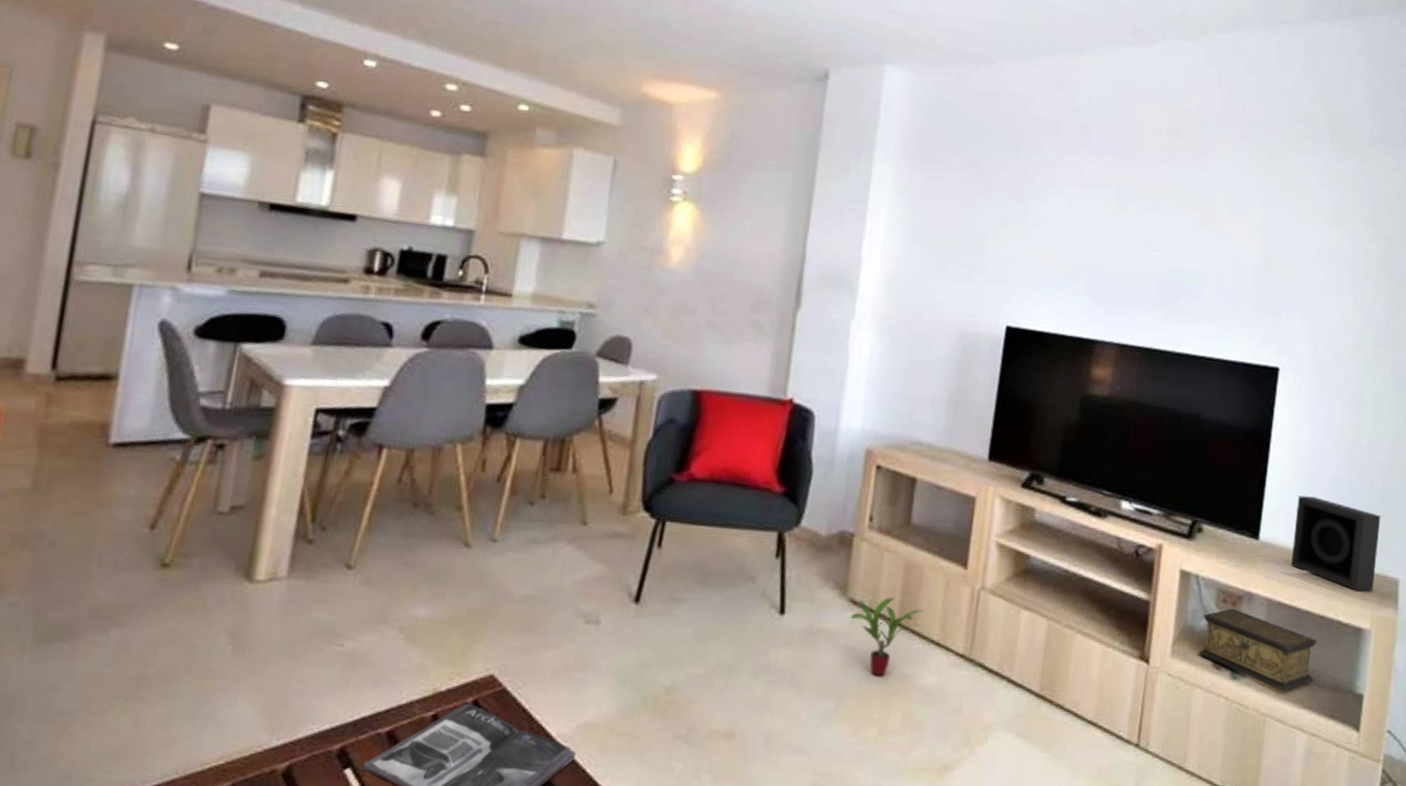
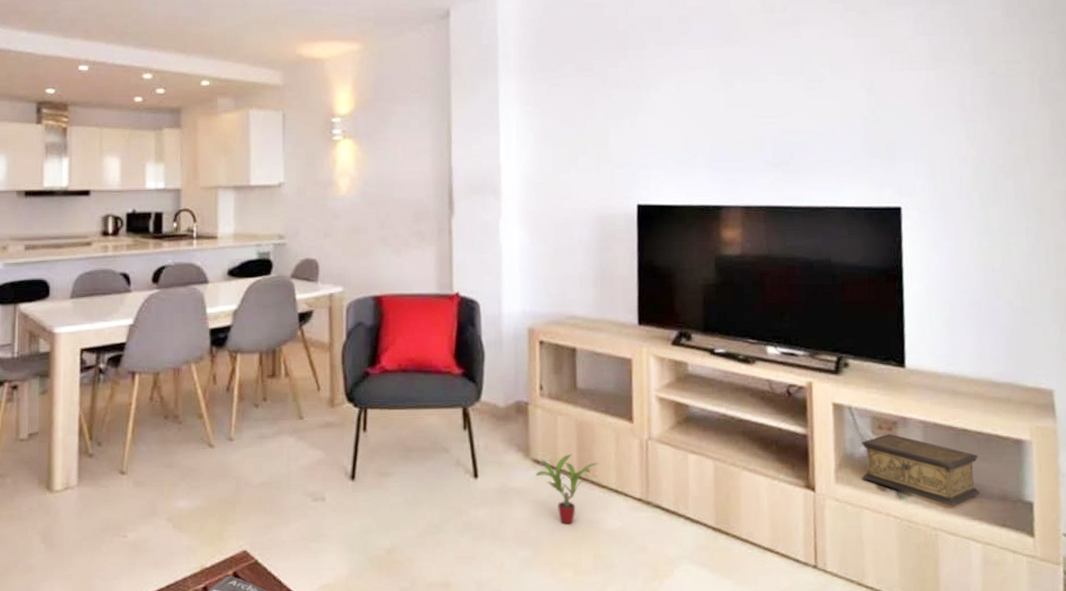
speaker: present [1291,495,1381,592] -> none [938,322,1028,406]

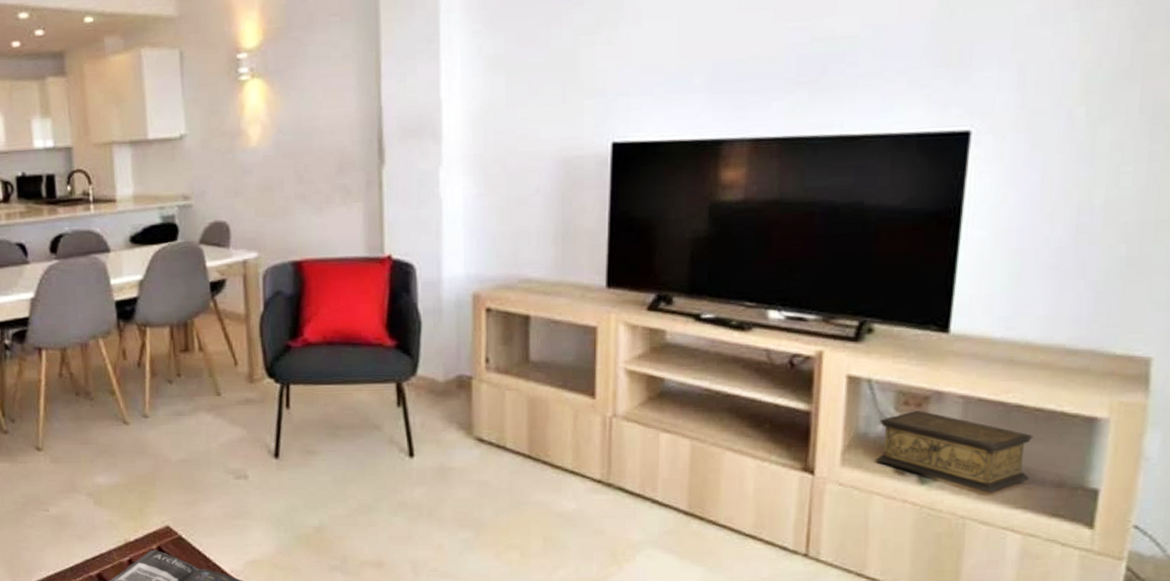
potted plant: present [535,453,600,525] -> none [479,431,554,507]

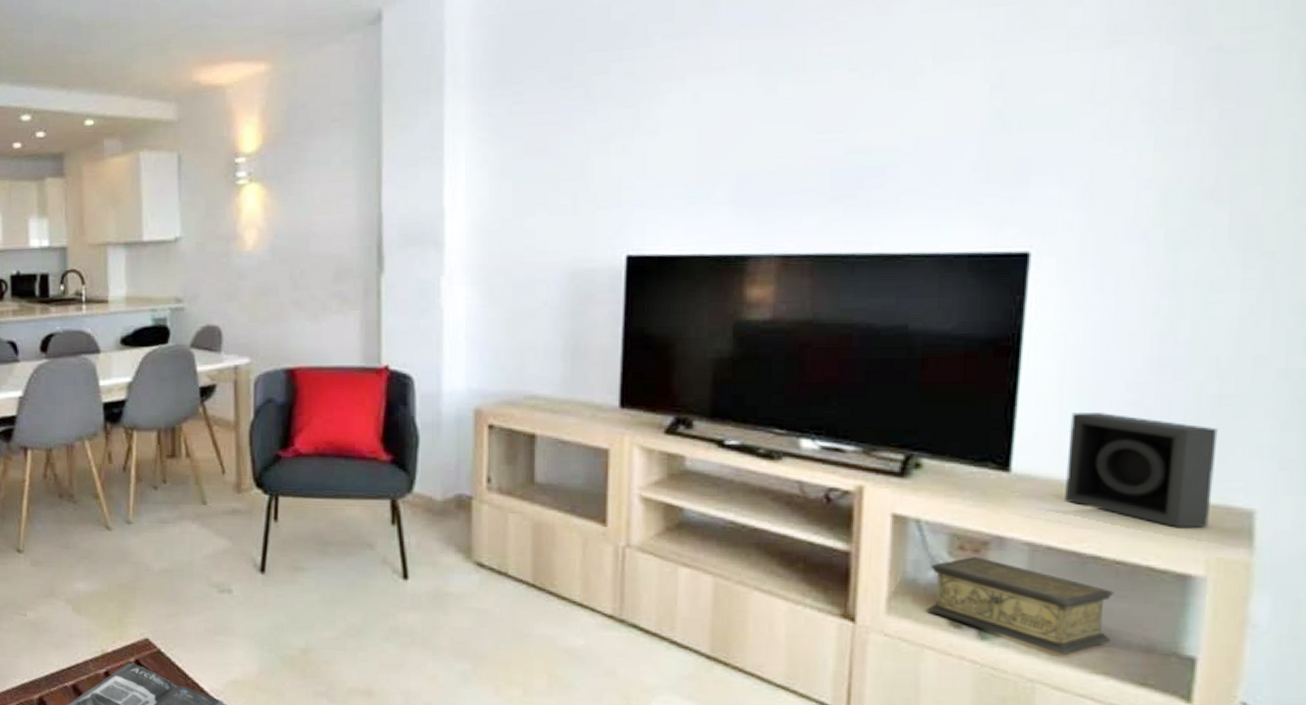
speaker: none [995,276,1124,377] -> present [1065,413,1218,529]

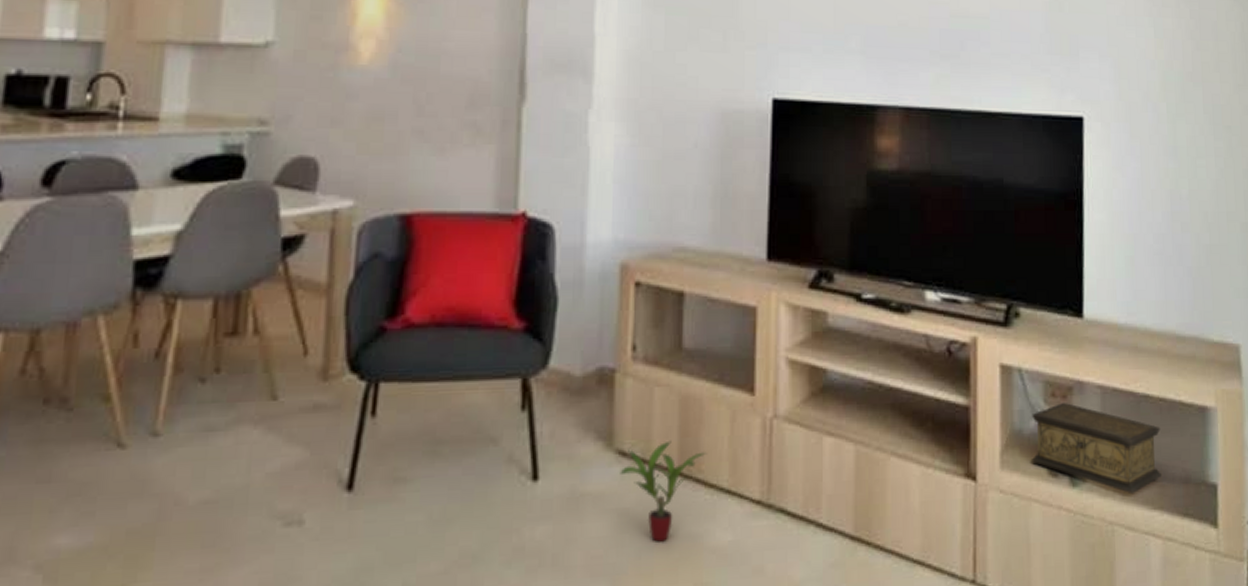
potted plant: none [478,558,560,639] -> present [620,440,708,544]
speaker: present [1065,413,1218,529] -> none [1120,261,1214,364]

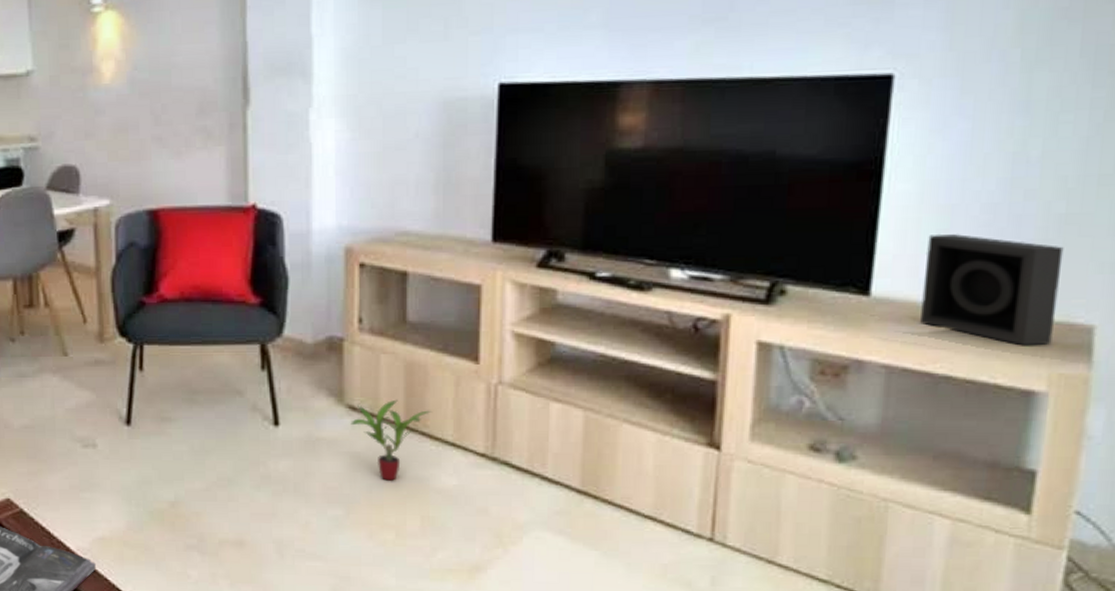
decorative box: present [1031,403,1161,495] -> none [788,381,964,474]
speaker: none [1120,261,1214,364] -> present [920,234,1064,346]

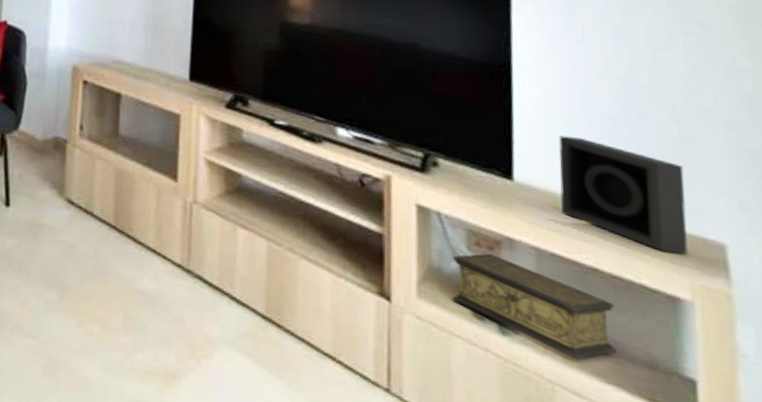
potted plant: present [350,399,433,482] -> none [68,200,138,276]
decorative box: none [788,381,964,474] -> present [452,253,617,362]

